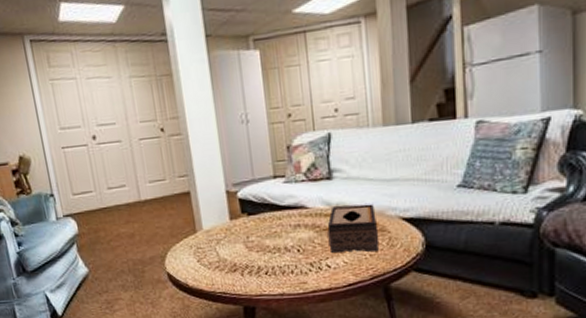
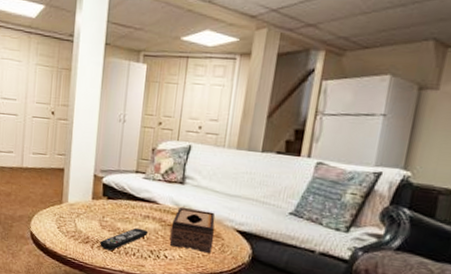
remote control: none [250,240,303,274] -> present [100,227,148,251]

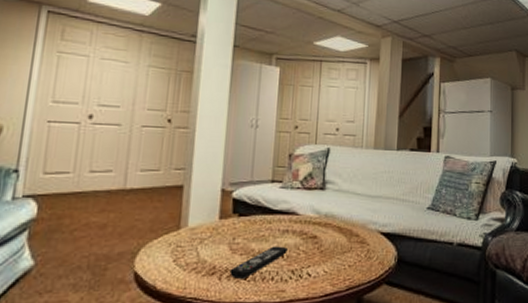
tissue box: present [169,207,215,254] -> none [312,216,359,263]

